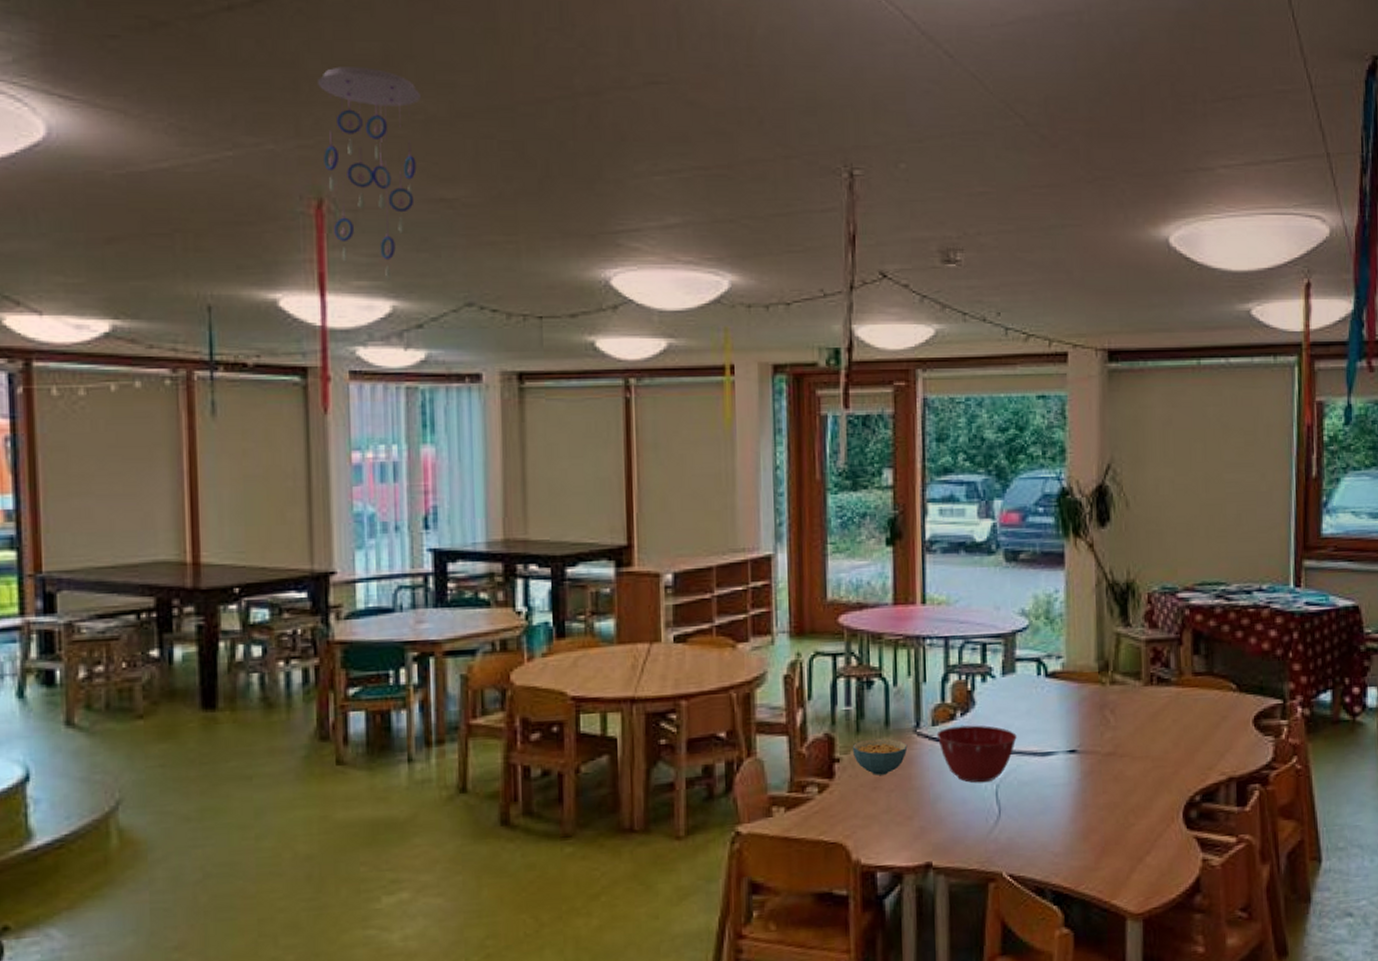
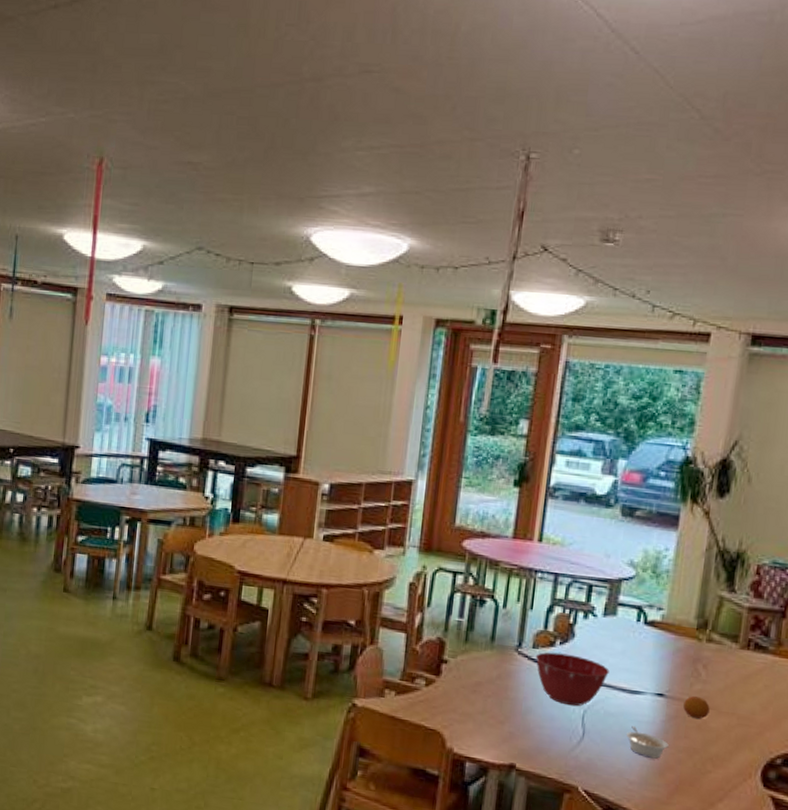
ceiling mobile: present [318,66,421,280] -> none [107,53,184,225]
cereal bowl: present [852,738,908,775] -> none [459,648,508,682]
legume: none [1044,791,1089,824] -> present [626,726,669,759]
fruit: none [1097,745,1124,770] -> present [683,695,710,719]

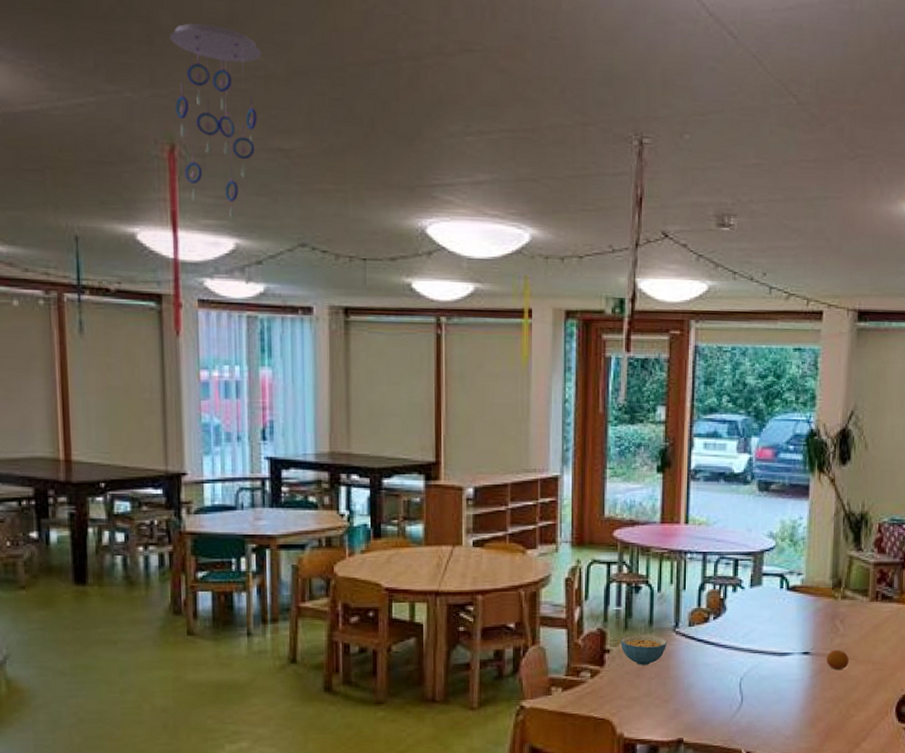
ceiling mobile: none [107,53,184,225] -> present [170,23,261,220]
cereal bowl: none [459,648,508,682] -> present [620,635,667,665]
mixing bowl: present [535,652,609,707] -> none [692,627,760,676]
legume: present [626,726,669,759] -> none [780,685,817,712]

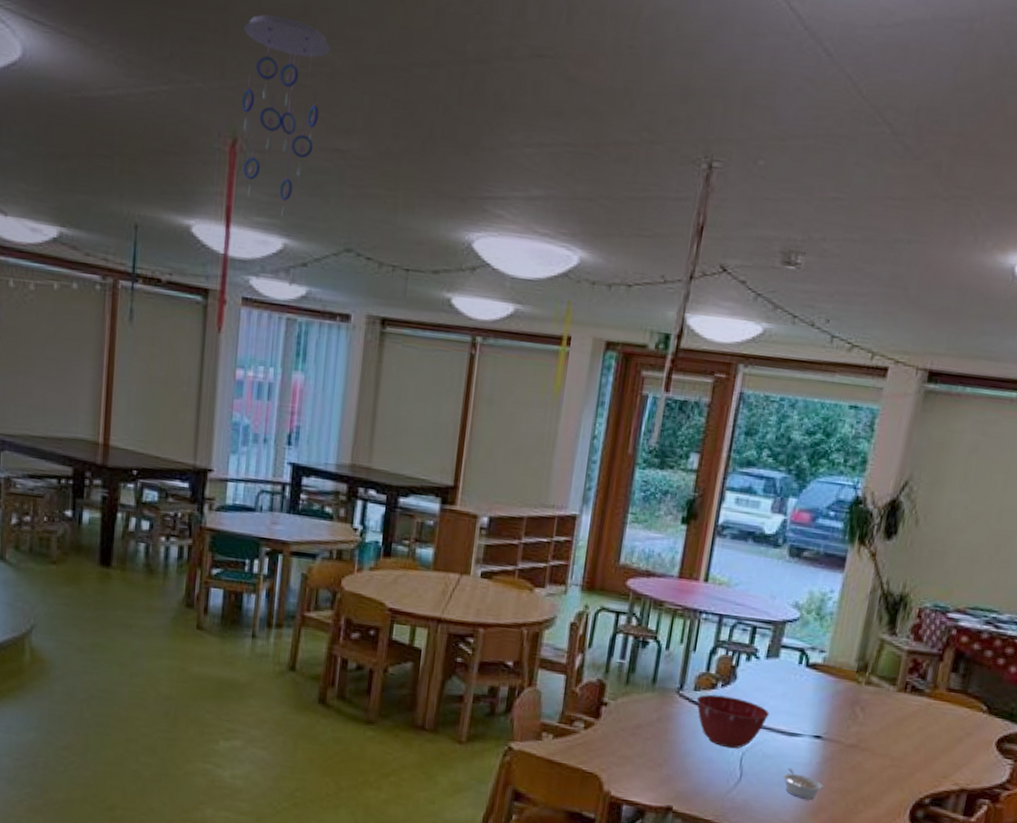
cereal bowl: present [620,635,667,665] -> none [619,691,669,725]
mixing bowl: none [692,627,760,676] -> present [696,694,769,749]
legume: none [780,685,817,712] -> present [783,768,823,800]
fruit: present [827,649,849,670] -> none [839,737,865,760]

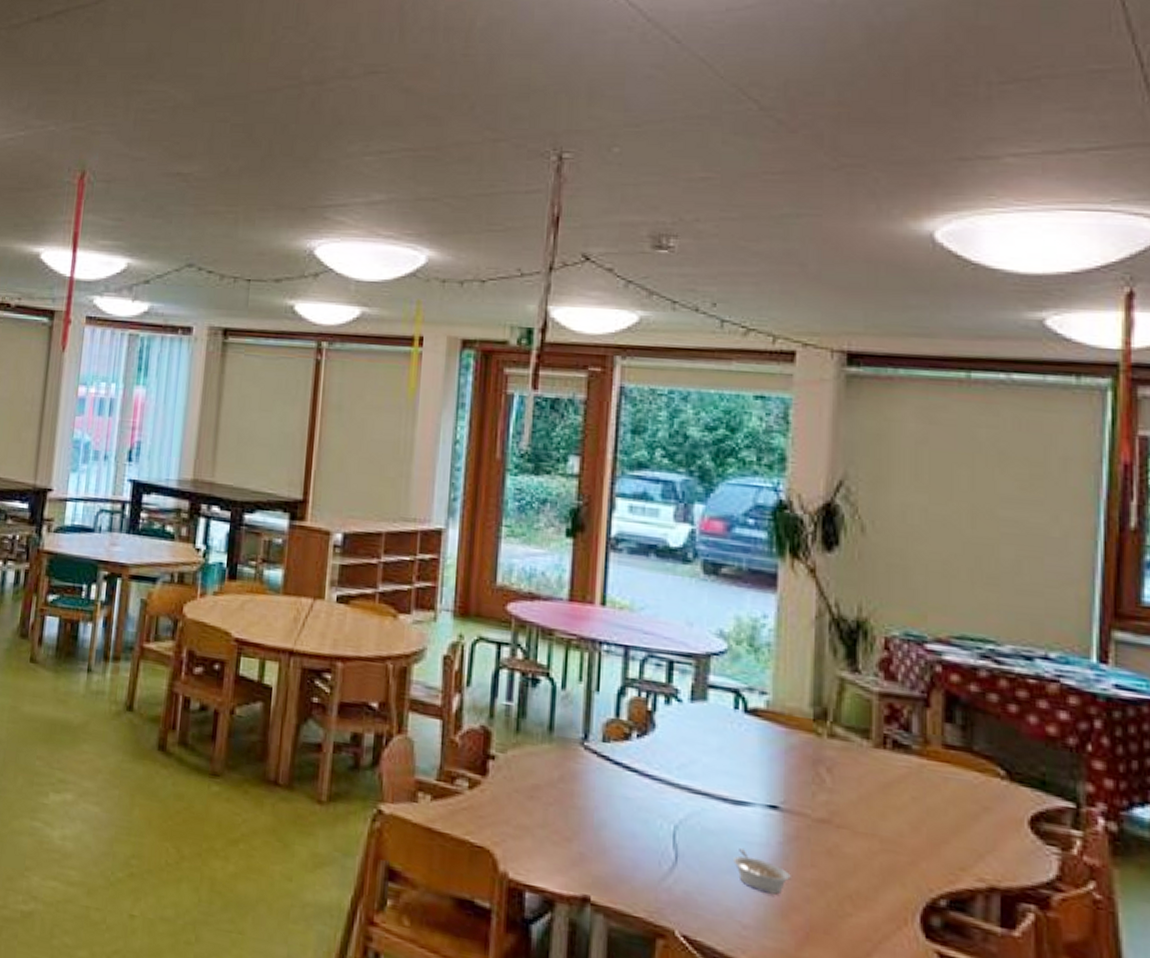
ceiling mobile: present [241,14,330,219] -> none [90,63,173,241]
mixing bowl: present [696,694,769,749] -> none [606,747,704,821]

